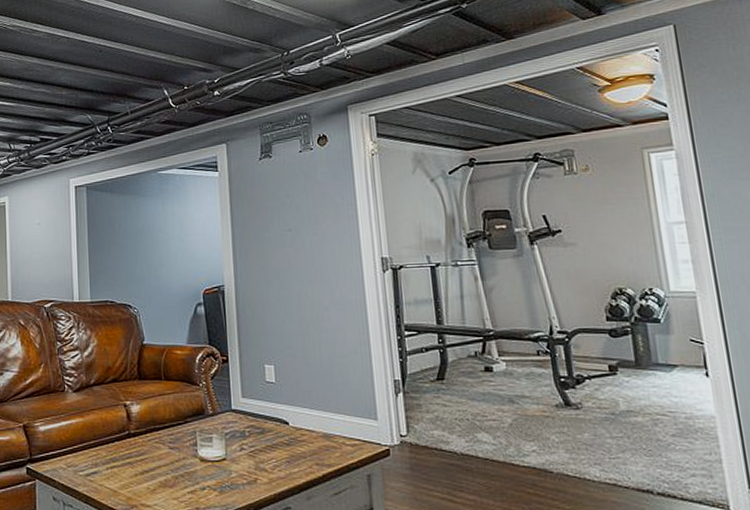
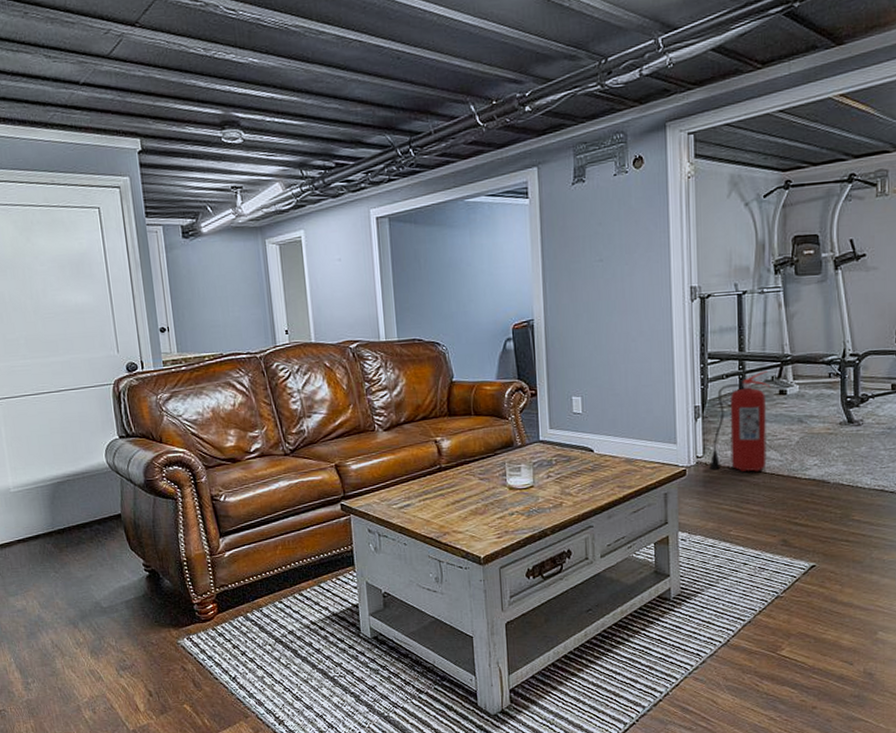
fire extinguisher: none [415,345,479,456] -> present [709,370,771,472]

